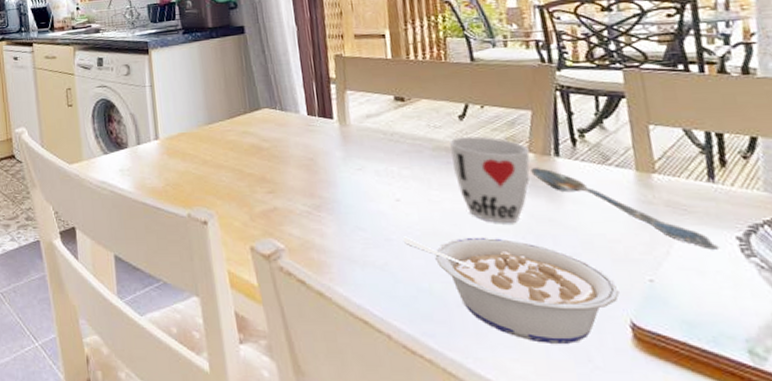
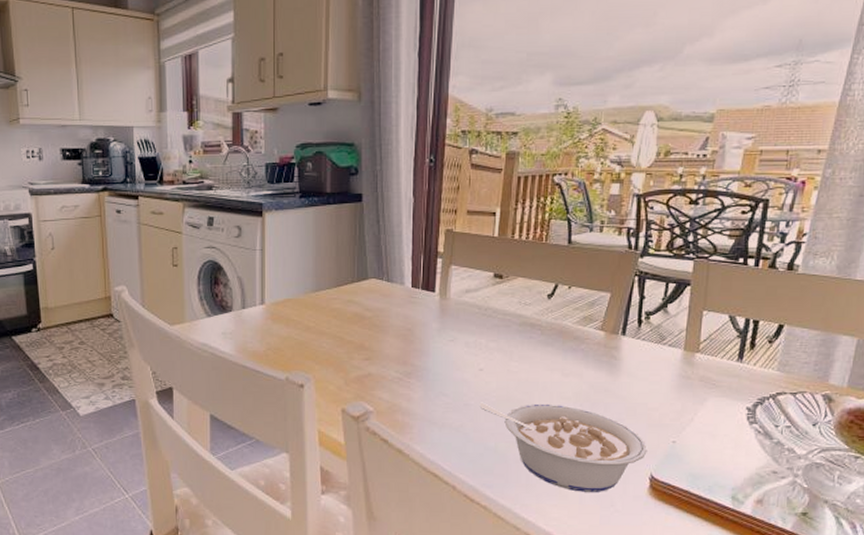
cup: present [450,136,530,223] -> none [534,313,601,392]
spoon: present [530,168,720,251] -> none [599,345,732,419]

